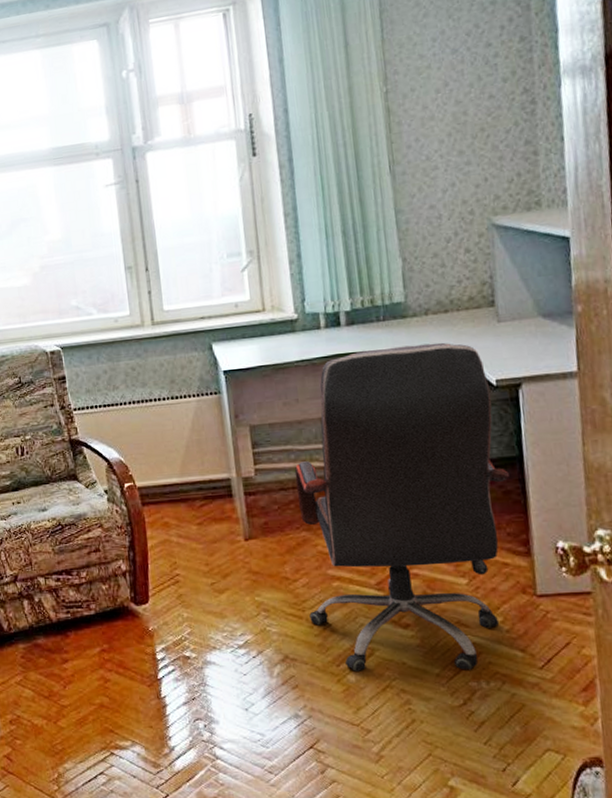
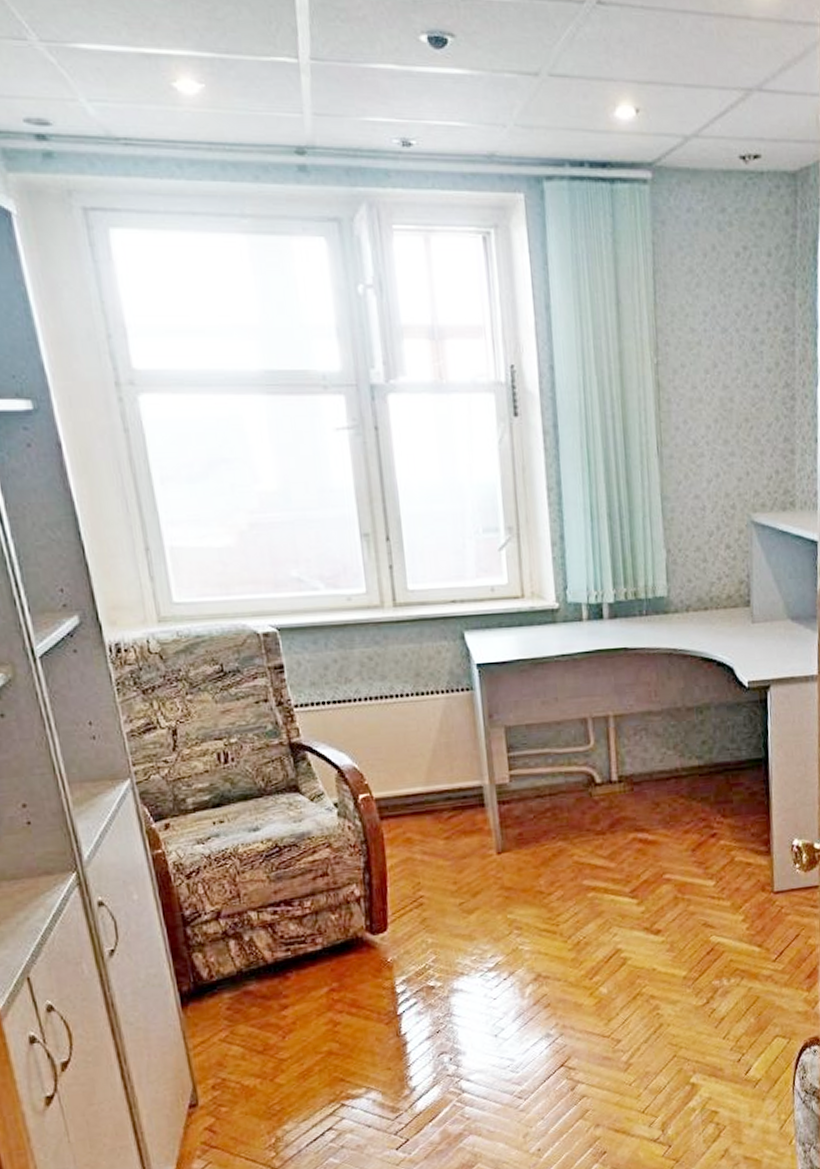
office chair: present [295,342,509,671] -> none [552,641,756,983]

